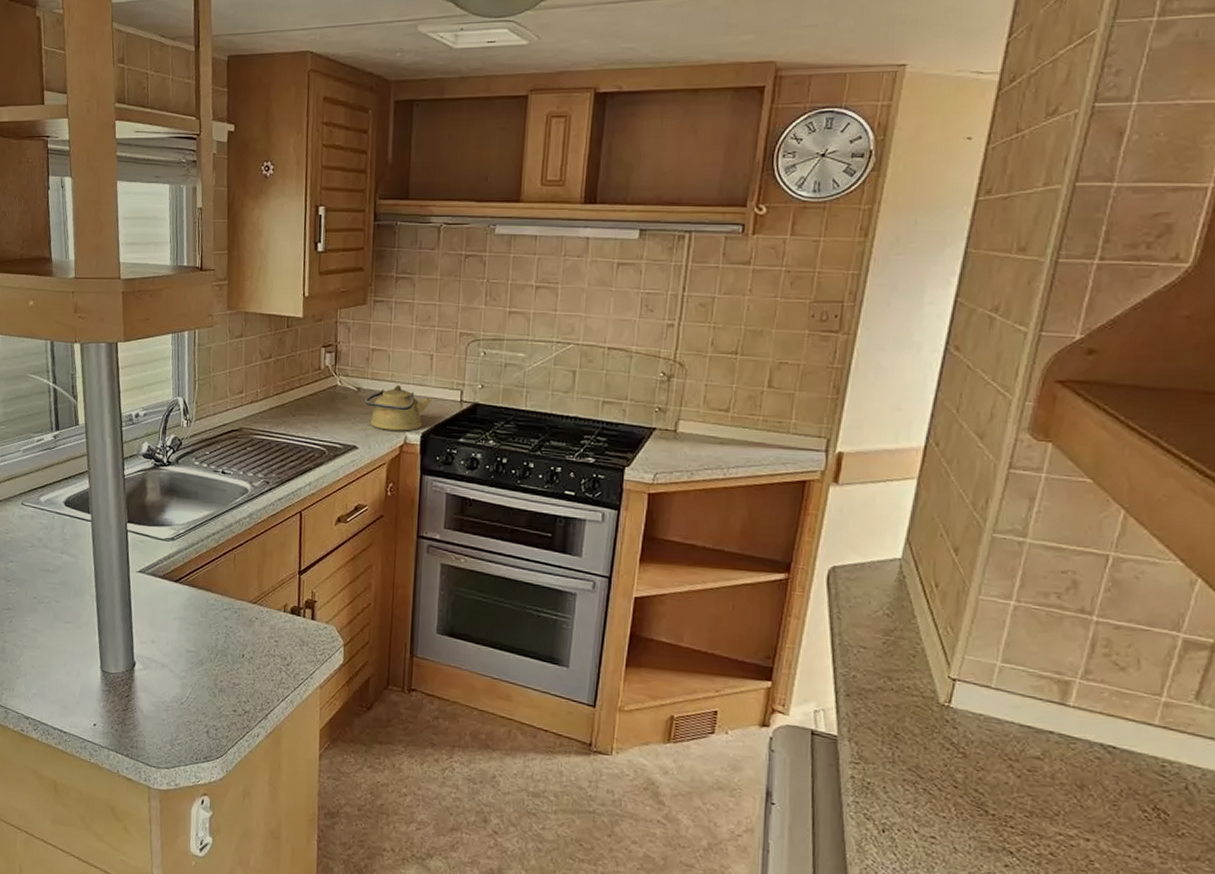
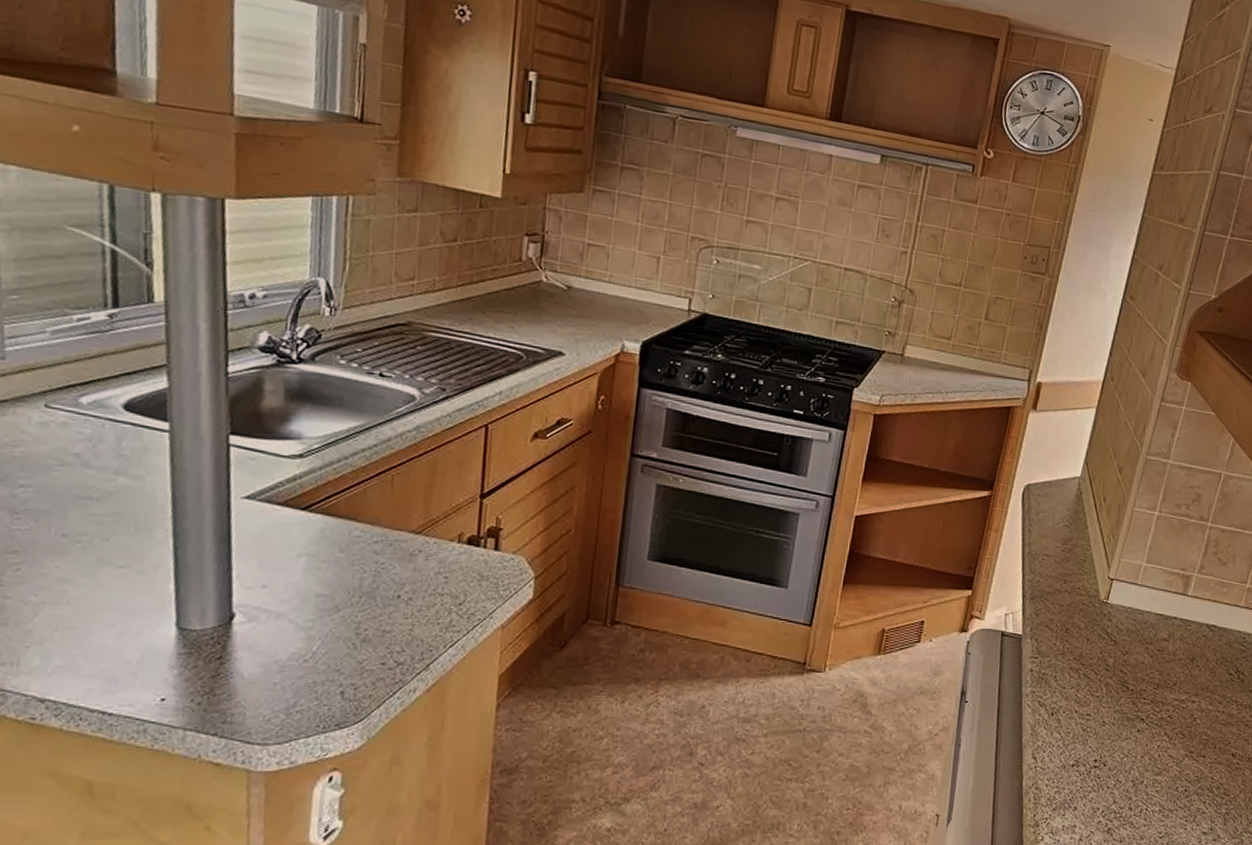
kettle: present [365,385,432,431] -> none [576,287,656,339]

